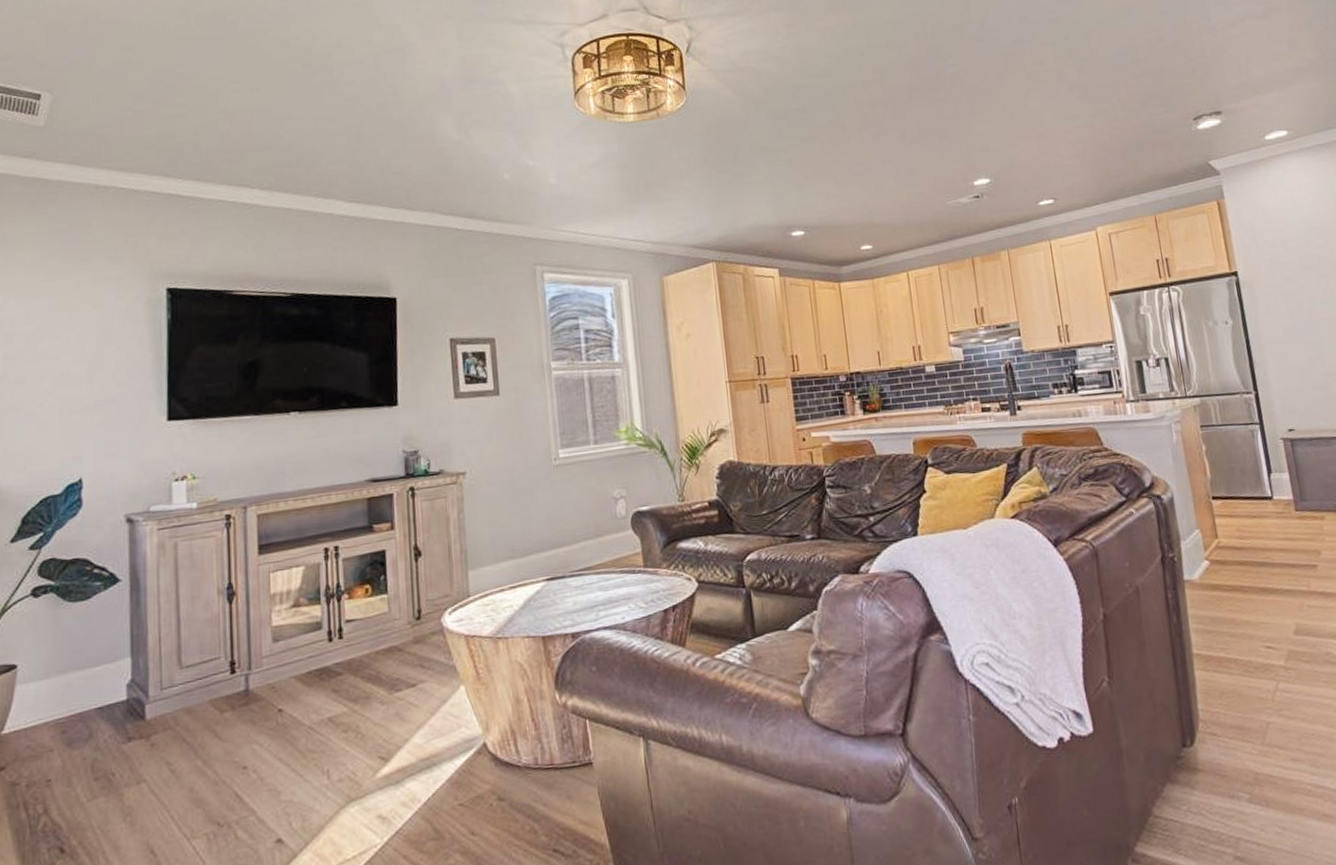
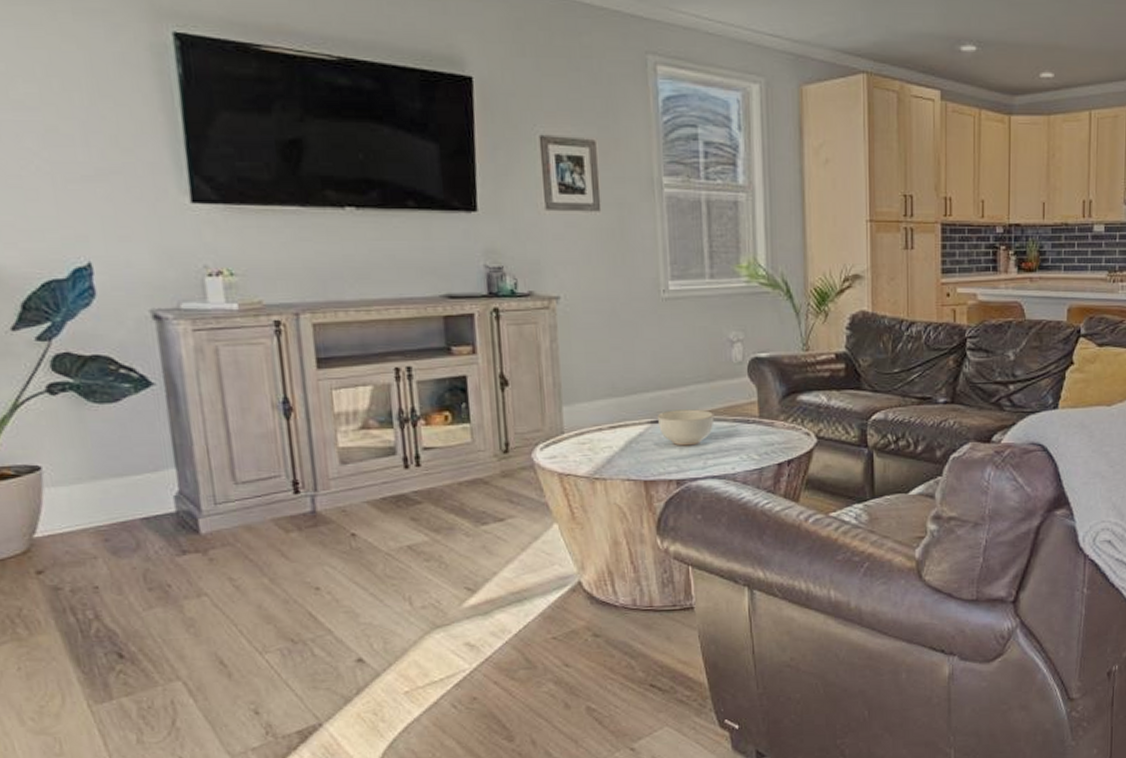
bowl: none [552,563,604,601] -> present [657,409,715,446]

